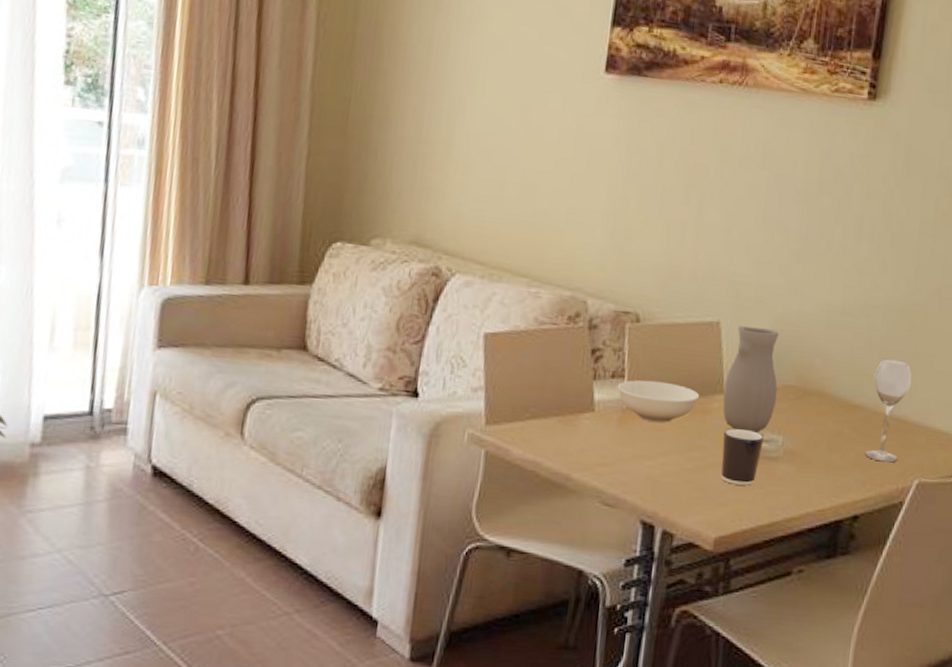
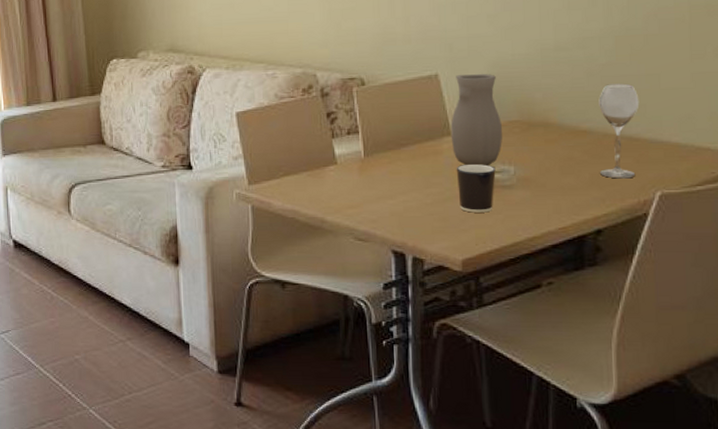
bowl: present [617,380,700,423] -> none [353,132,429,167]

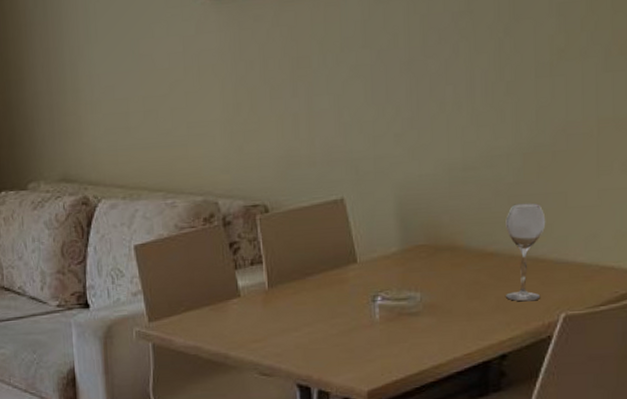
vase: present [450,74,502,167] -> none [356,196,409,294]
mug: present [456,163,496,213] -> none [362,291,402,342]

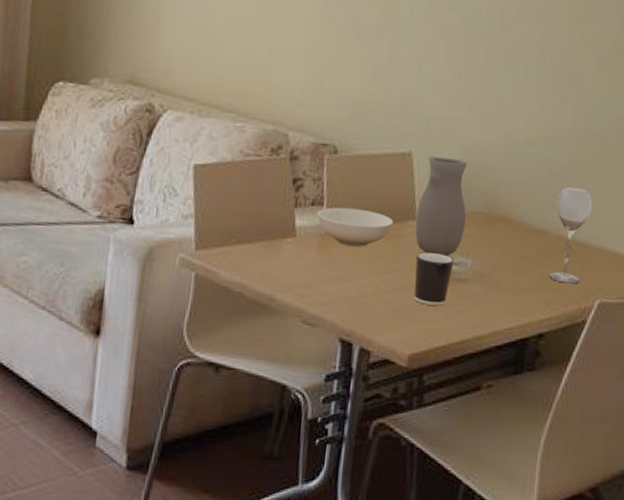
bowl: none [257,261,335,298] -> present [317,207,394,247]
vase: none [356,196,409,294] -> present [415,156,467,257]
mug: none [362,291,402,342] -> present [414,252,454,306]

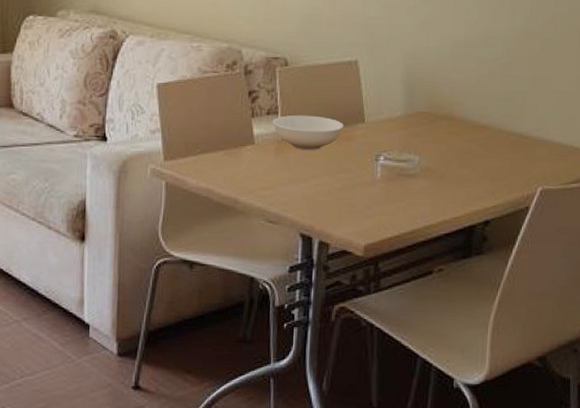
mug: present [414,252,454,306] -> none [366,151,402,200]
vase: present [415,156,467,257] -> none [364,63,412,155]
wineglass: present [548,186,593,284] -> none [492,83,532,174]

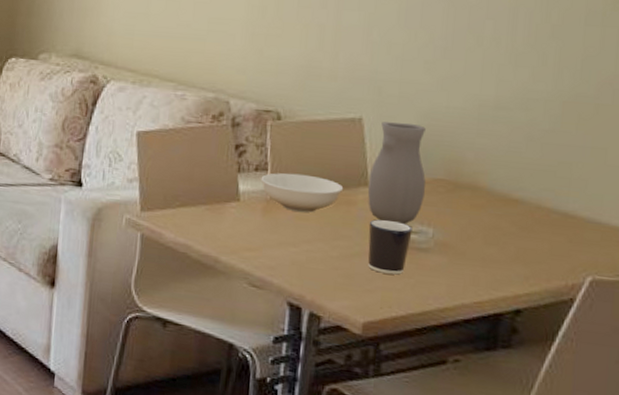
vase: none [364,63,412,155] -> present [367,122,426,225]
mug: none [366,151,402,200] -> present [367,219,413,275]

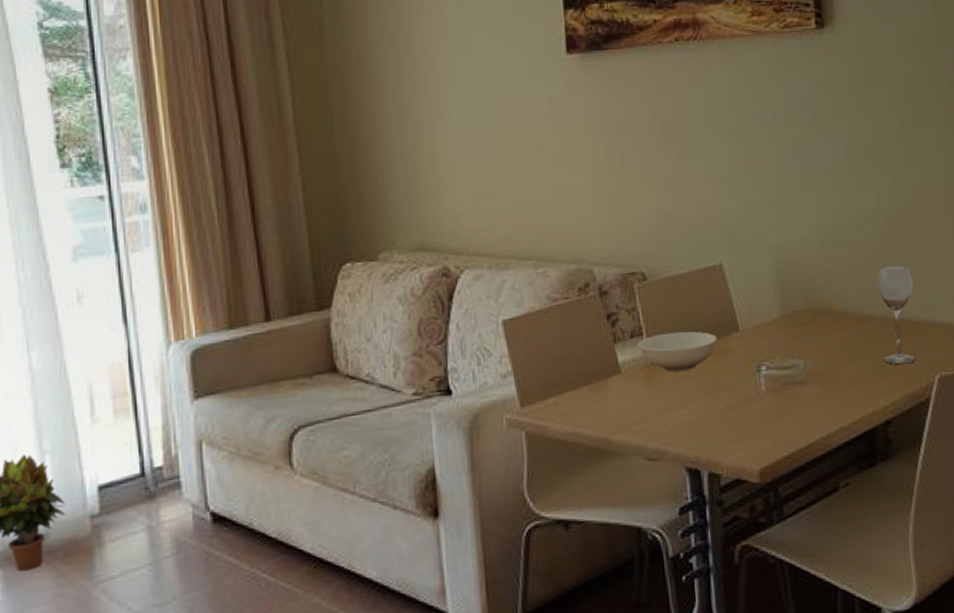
vase: present [367,122,426,225] -> none [738,261,791,363]
mug: present [367,219,413,275] -> none [746,360,787,416]
wineglass: none [526,152,581,258] -> present [877,265,916,365]

